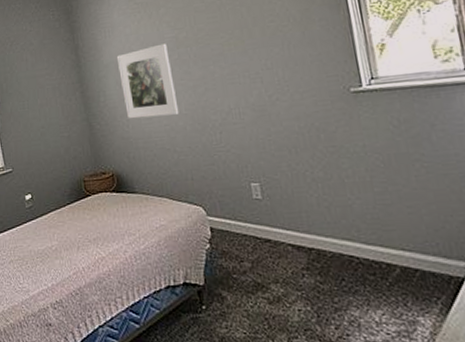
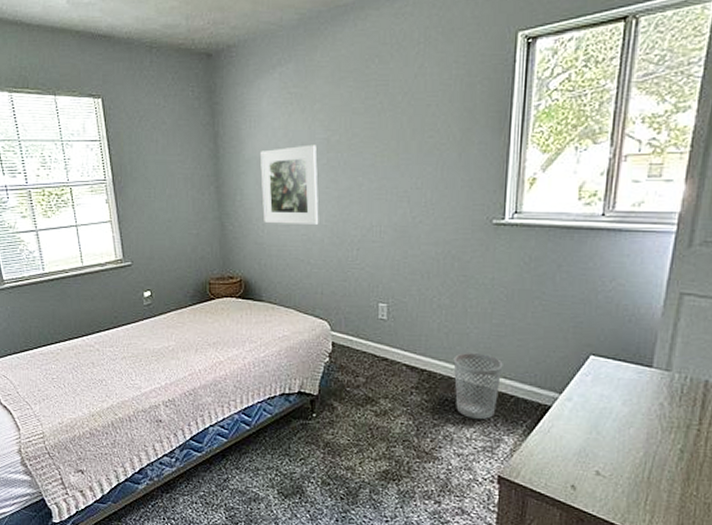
wastebasket: none [341,225,402,300] -> present [453,353,503,420]

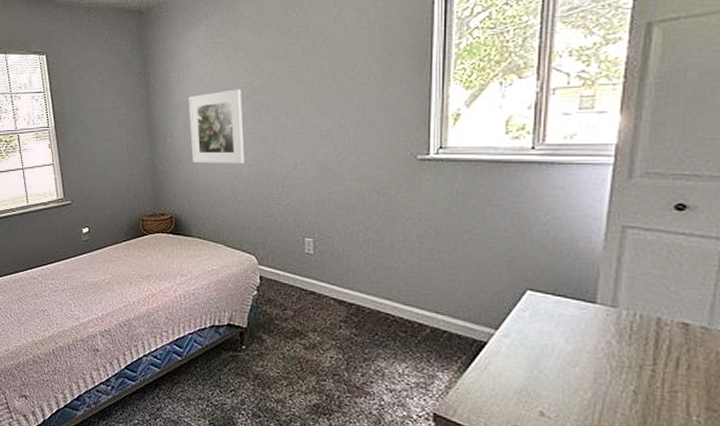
wastebasket: present [453,353,503,420] -> none [382,287,434,356]

